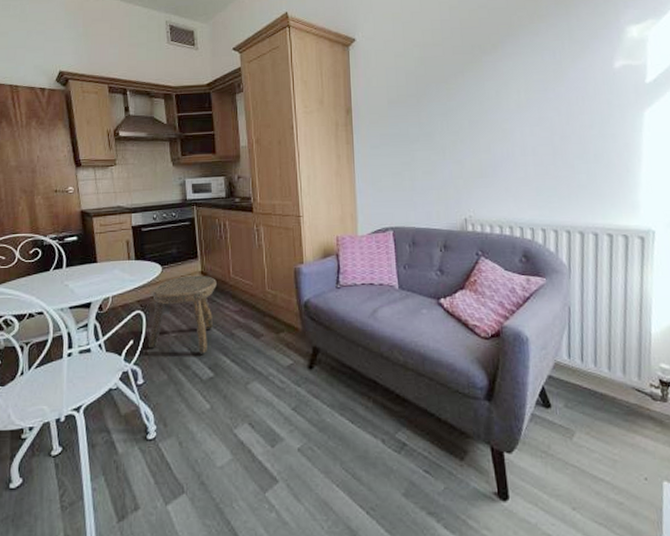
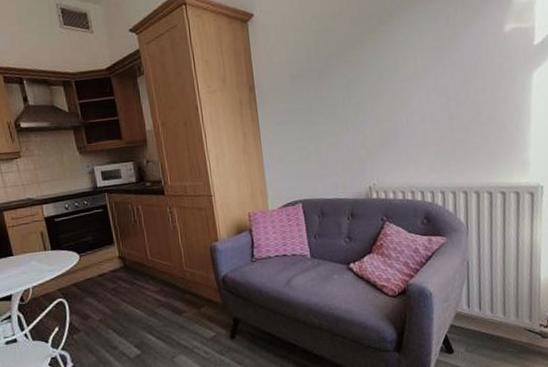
stool: present [147,275,217,354] -> none [72,260,135,334]

